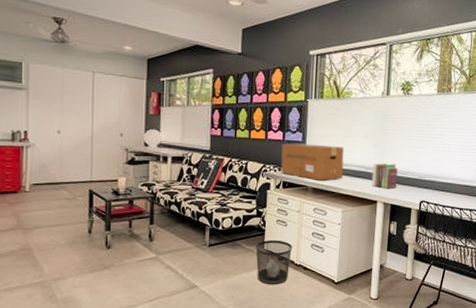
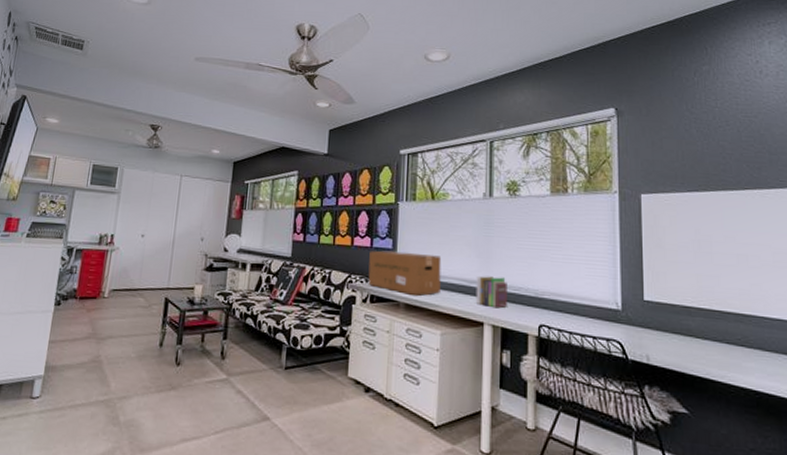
waste bin: present [256,239,292,285] -> none [338,365,381,424]

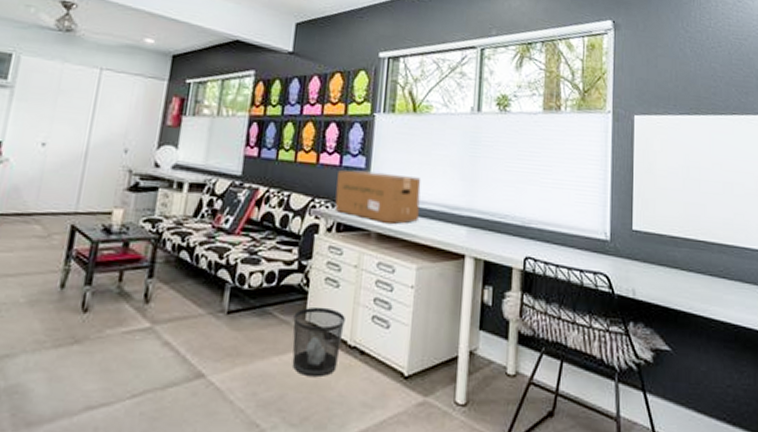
waste bin: none [338,365,381,424] -> present [292,306,345,378]
books: present [475,276,507,309] -> none [457,201,493,239]

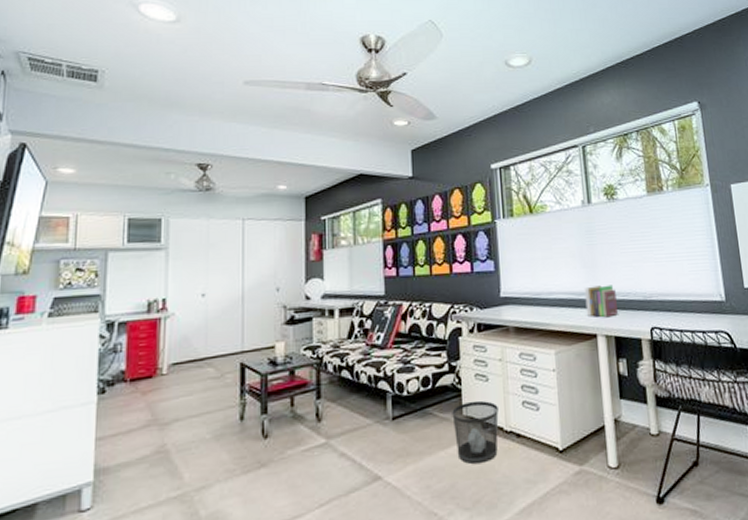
box: present [334,170,421,225] -> none [471,271,550,318]
books: none [457,201,493,239] -> present [584,285,618,318]

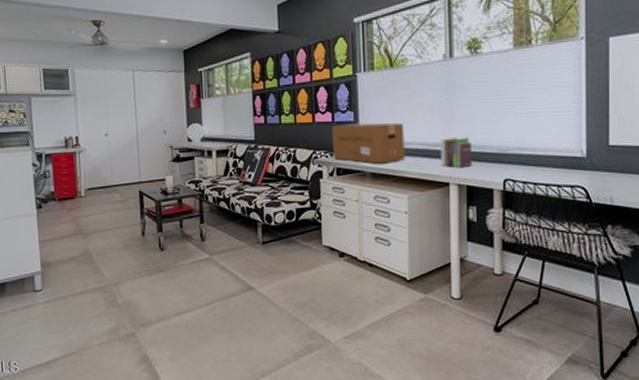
waste bin: present [452,400,499,465] -> none [313,234,354,285]
box: none [471,271,550,318] -> present [332,123,405,165]

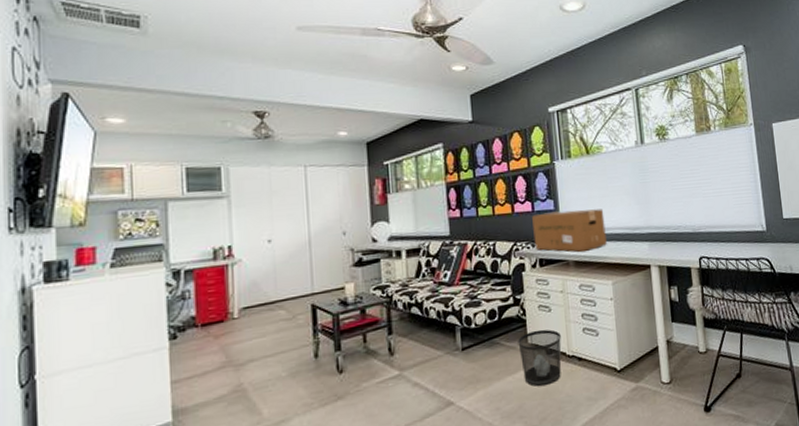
waste bin: none [313,234,354,285] -> present [518,329,562,387]
books: present [440,137,472,168] -> none [638,219,669,250]

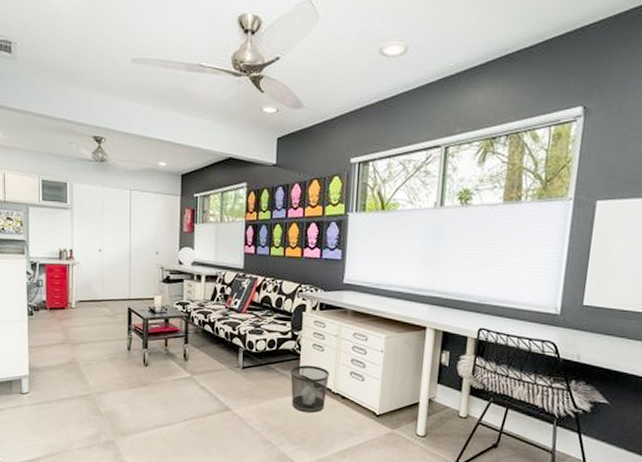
box: present [532,209,607,252] -> none [317,261,389,304]

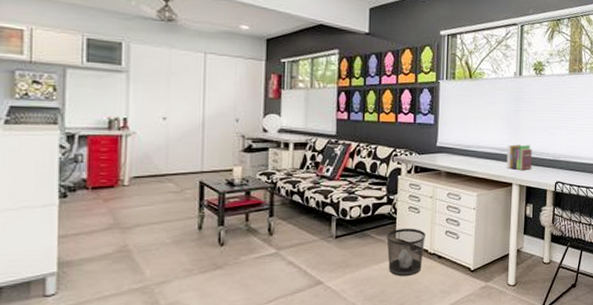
books: none [420,284,452,314] -> present [506,144,532,171]

